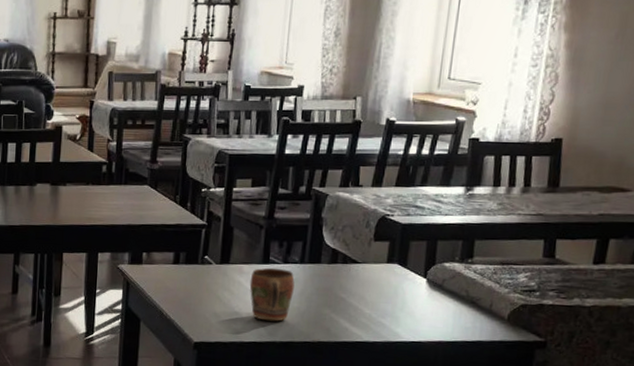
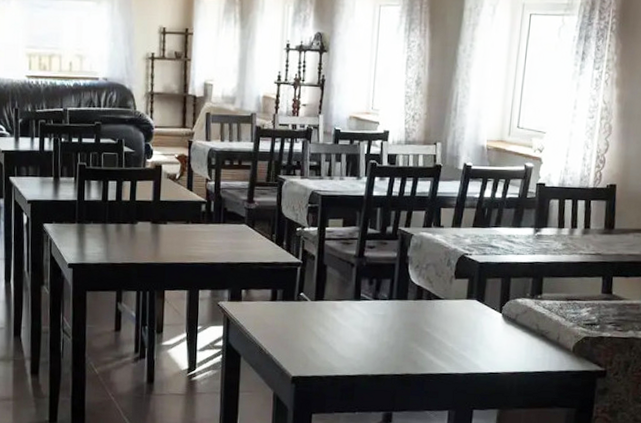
mug: present [249,267,295,322] -> none [342,304,384,355]

